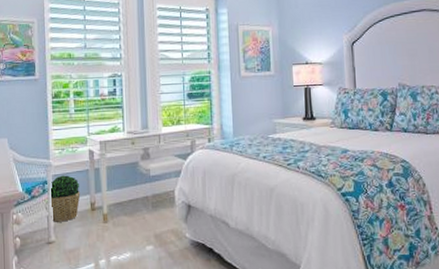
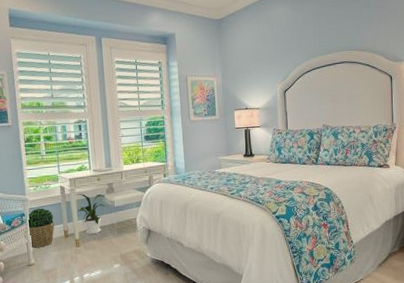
house plant: none [106,159,140,209] -> present [76,194,106,235]

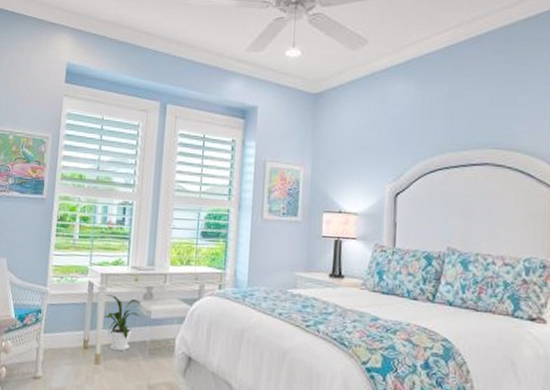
potted plant: present [27,208,55,248] -> none [40,305,75,357]

